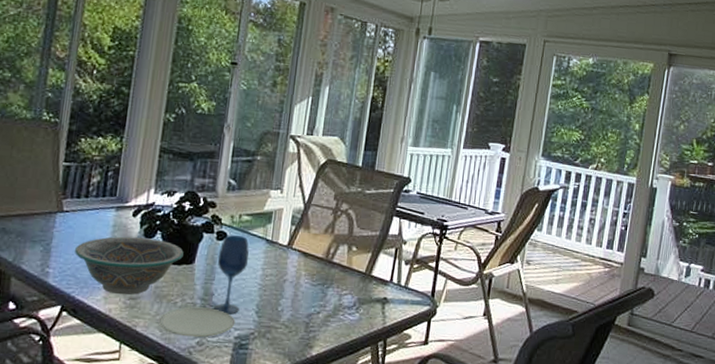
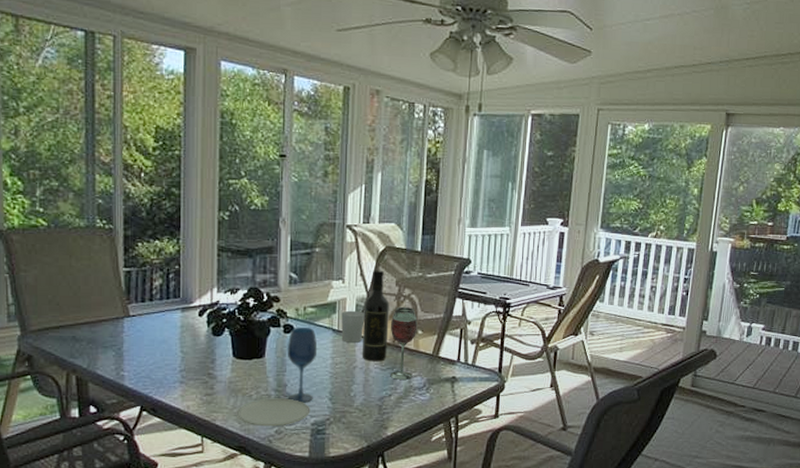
bowl: present [75,236,184,295] -> none [147,336,253,392]
candle holder: none [274,221,300,255] -> present [341,310,365,343]
wine bottle: none [293,182,326,277] -> present [361,270,389,362]
wineglass: none [320,221,353,297] -> present [390,306,418,380]

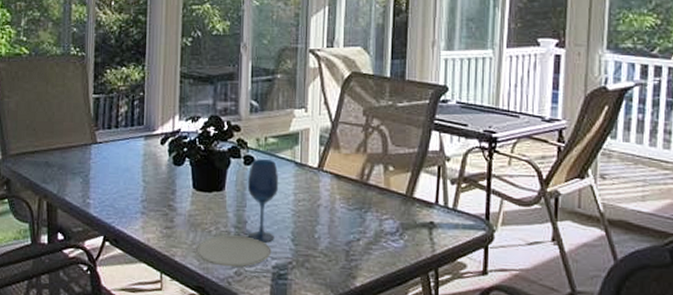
candle holder: present [341,310,365,343] -> none [304,142,329,178]
wine bottle: present [361,270,389,362] -> none [326,98,356,201]
wineglass: present [390,306,418,380] -> none [357,139,388,223]

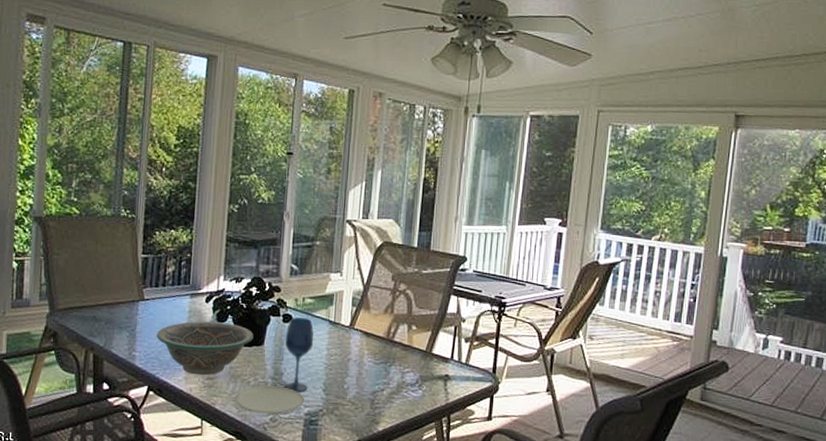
bowl: none [111,165,213,224] -> present [157,321,254,376]

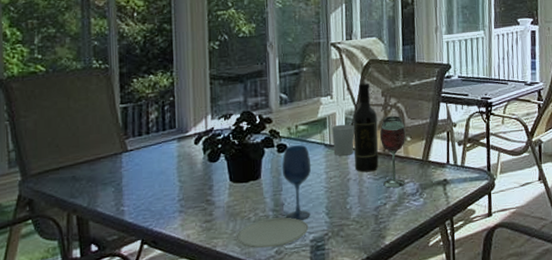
bowl: present [157,321,254,376] -> none [145,161,249,220]
candle holder: none [337,303,361,335] -> present [332,124,355,156]
wine bottle: none [356,264,385,356] -> present [353,83,379,173]
wineglass: none [383,301,412,375] -> present [379,115,406,188]

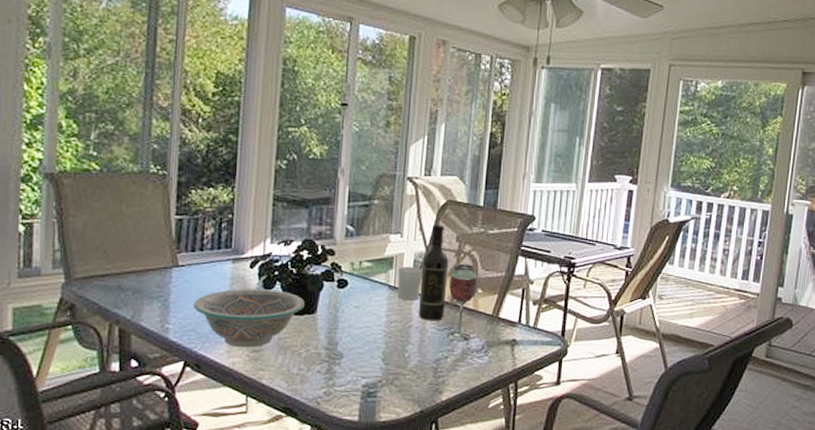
bowl: none [145,161,249,220] -> present [194,288,305,348]
plate: present [236,217,309,249] -> none [284,357,362,388]
wineglass: present [282,144,312,221] -> none [338,282,372,363]

